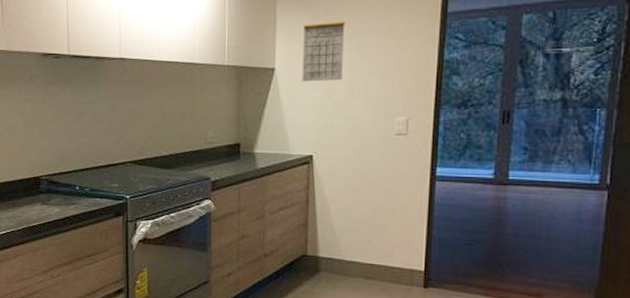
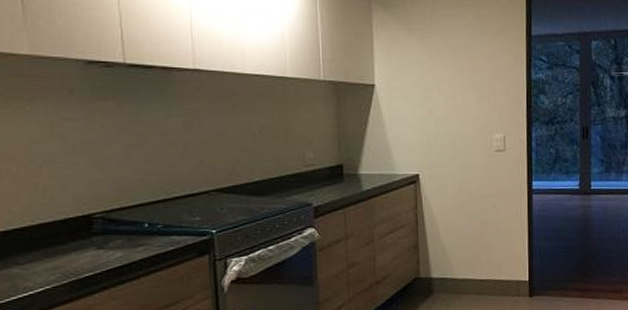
calendar: present [302,10,346,82] -> none [401,27,442,99]

